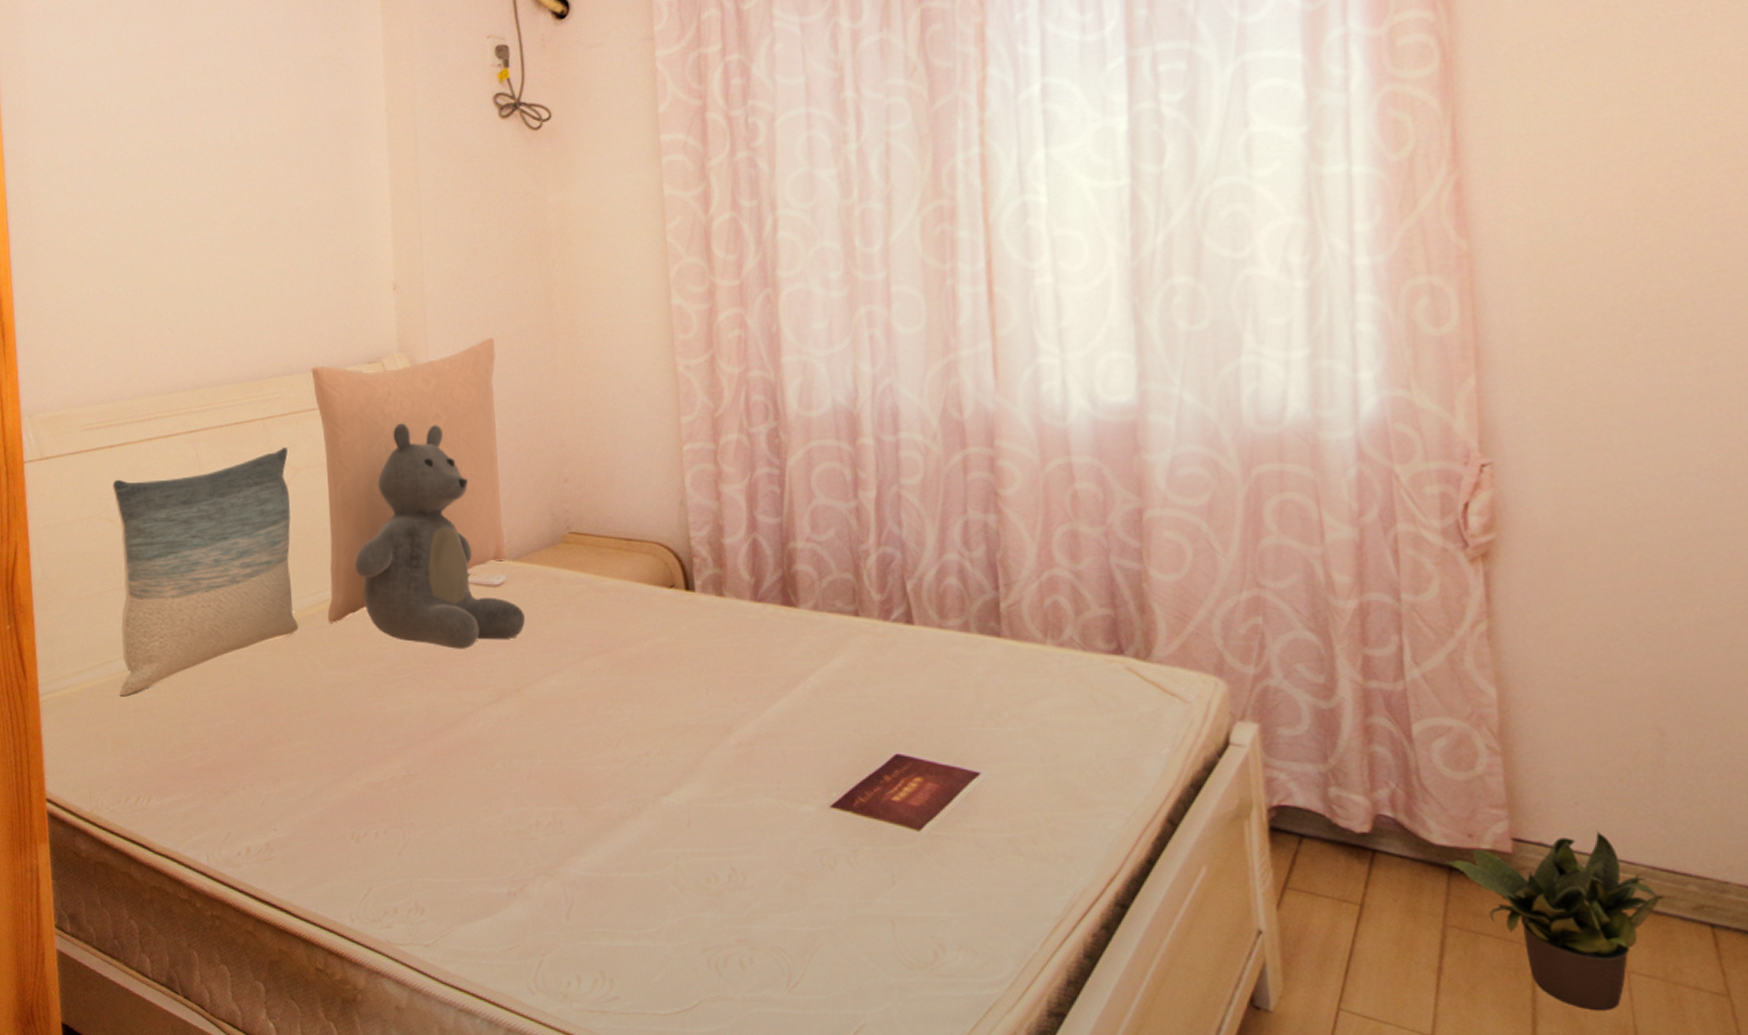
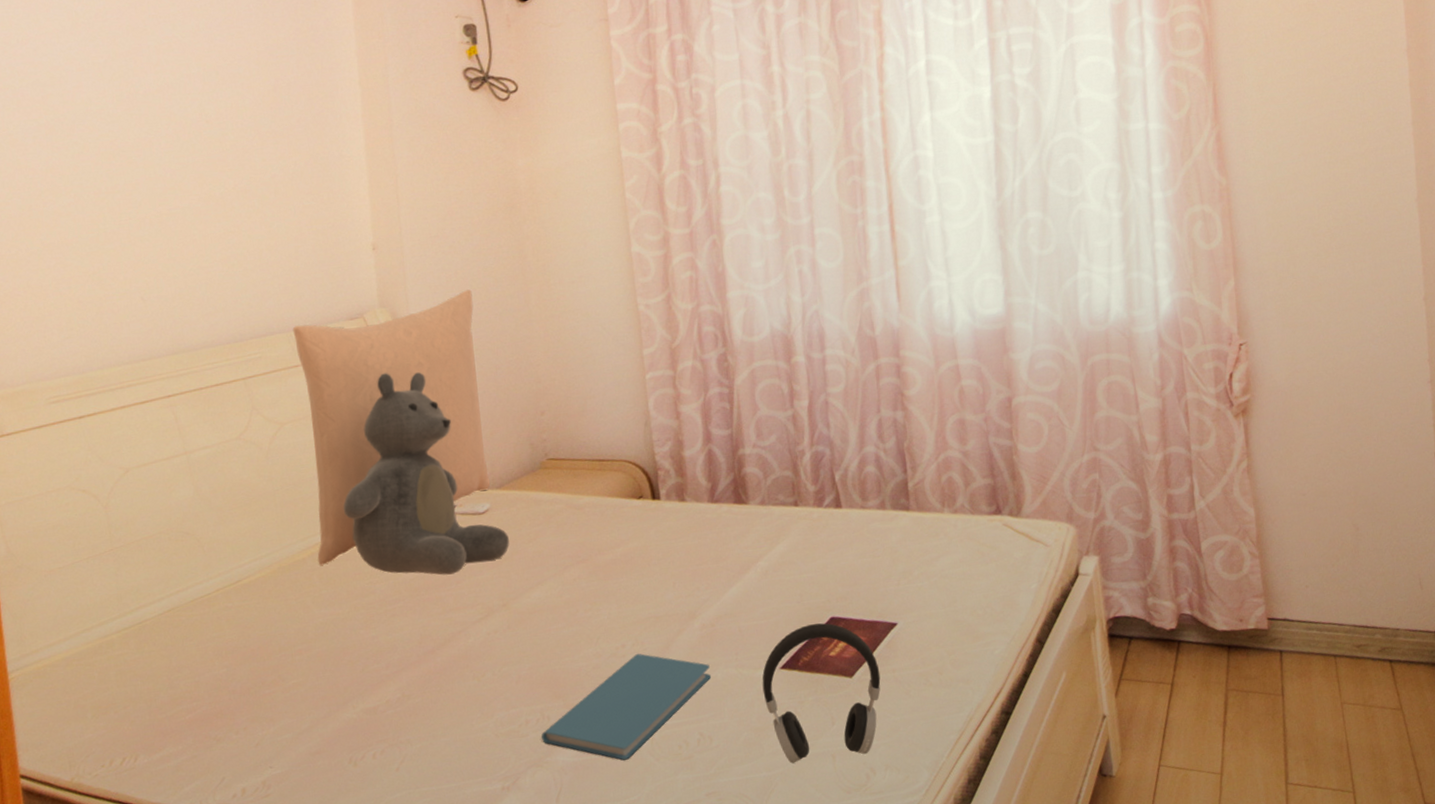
pillow: present [112,448,298,698] -> none [83,404,288,663]
book: none [553,765,747,886] -> present [541,654,711,762]
headphones: none [808,760,956,927] -> present [762,623,881,764]
potted plant: present [1445,831,1664,1011] -> none [1226,604,1361,735]

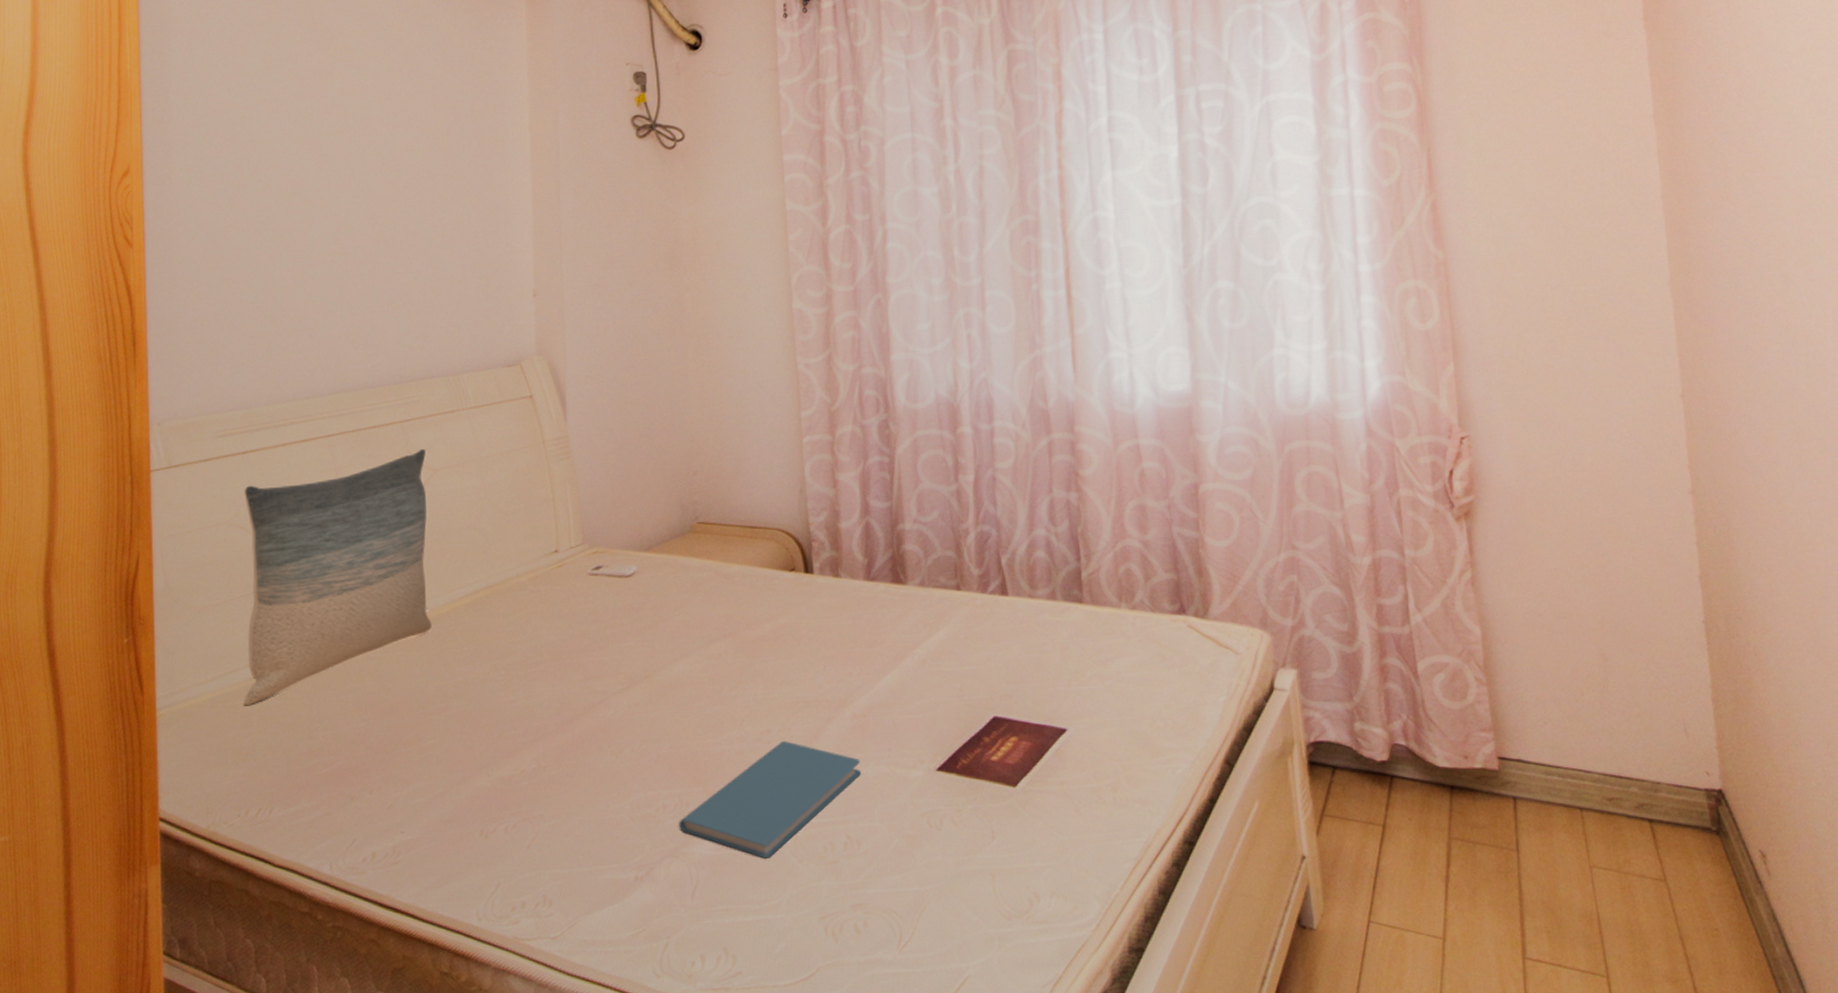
pillow: none [83,404,288,663] -> present [244,449,432,707]
pillow: present [292,289,491,565] -> none [451,340,639,620]
teddy bear: present [343,372,509,575] -> none [489,423,655,640]
headphones: present [762,623,881,764] -> none [916,723,1047,880]

